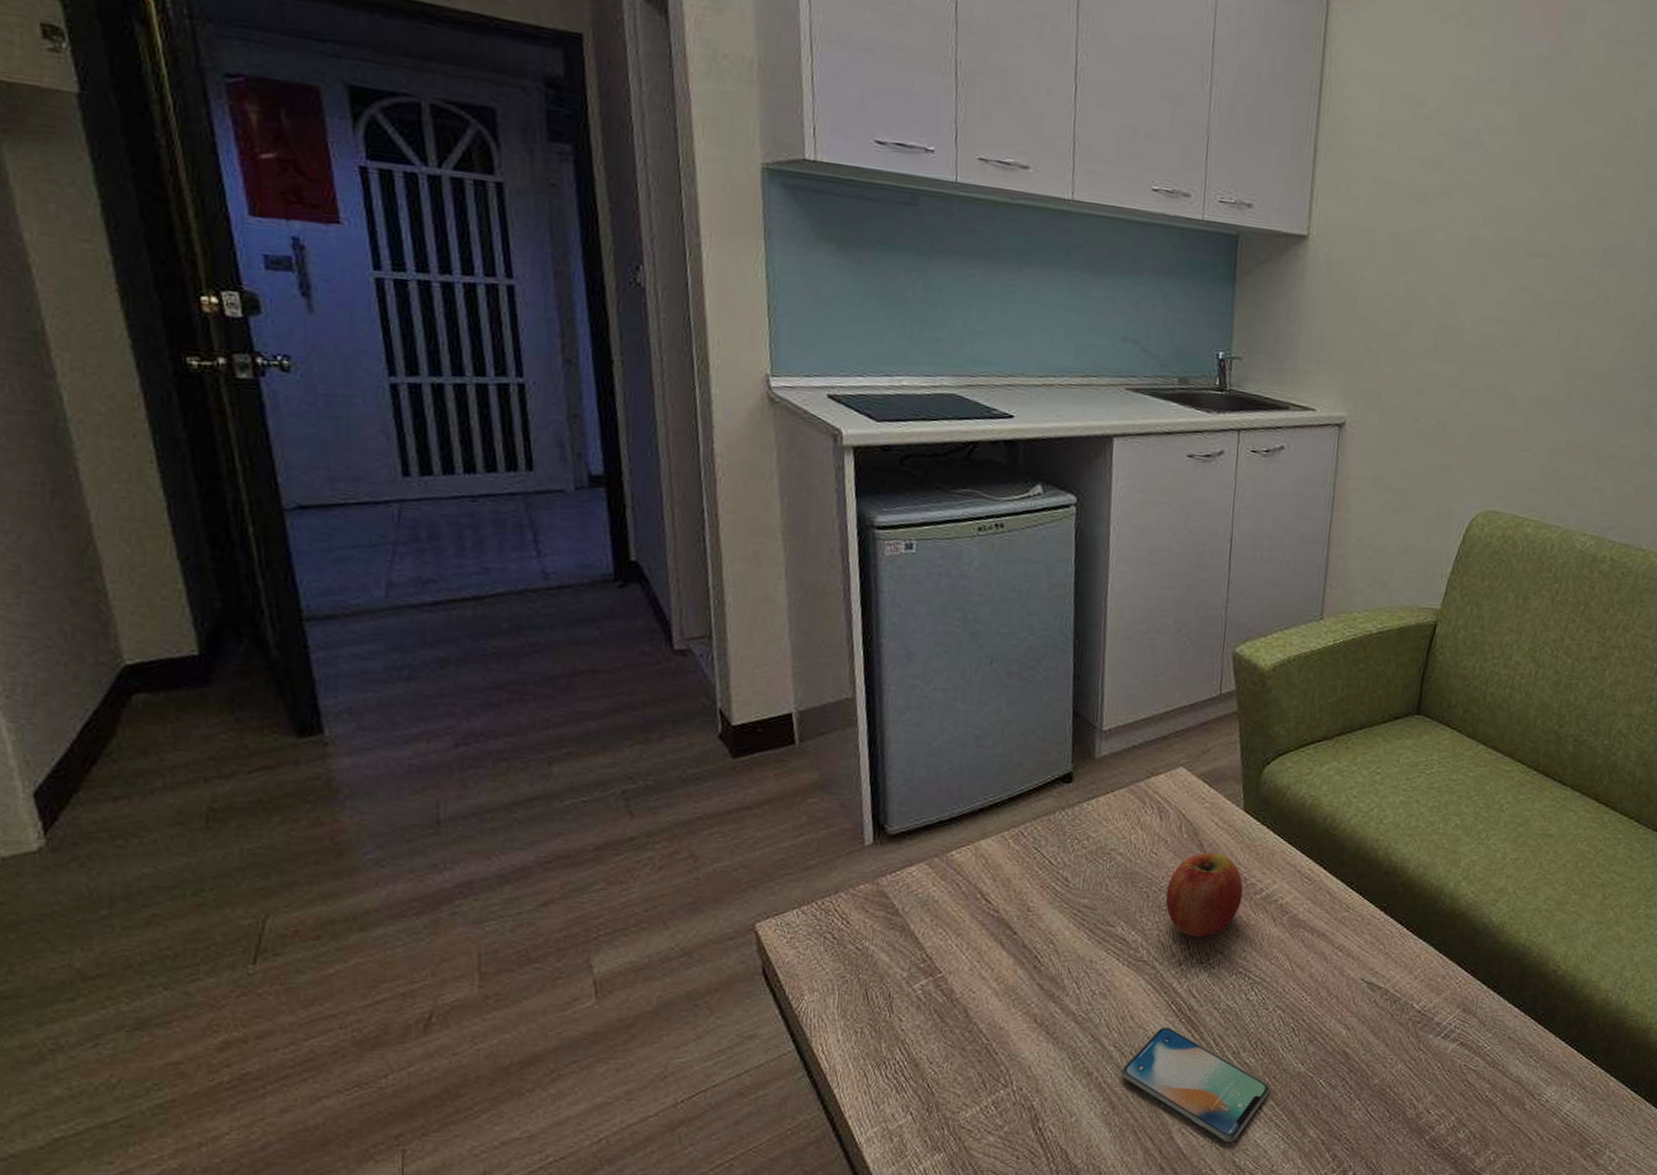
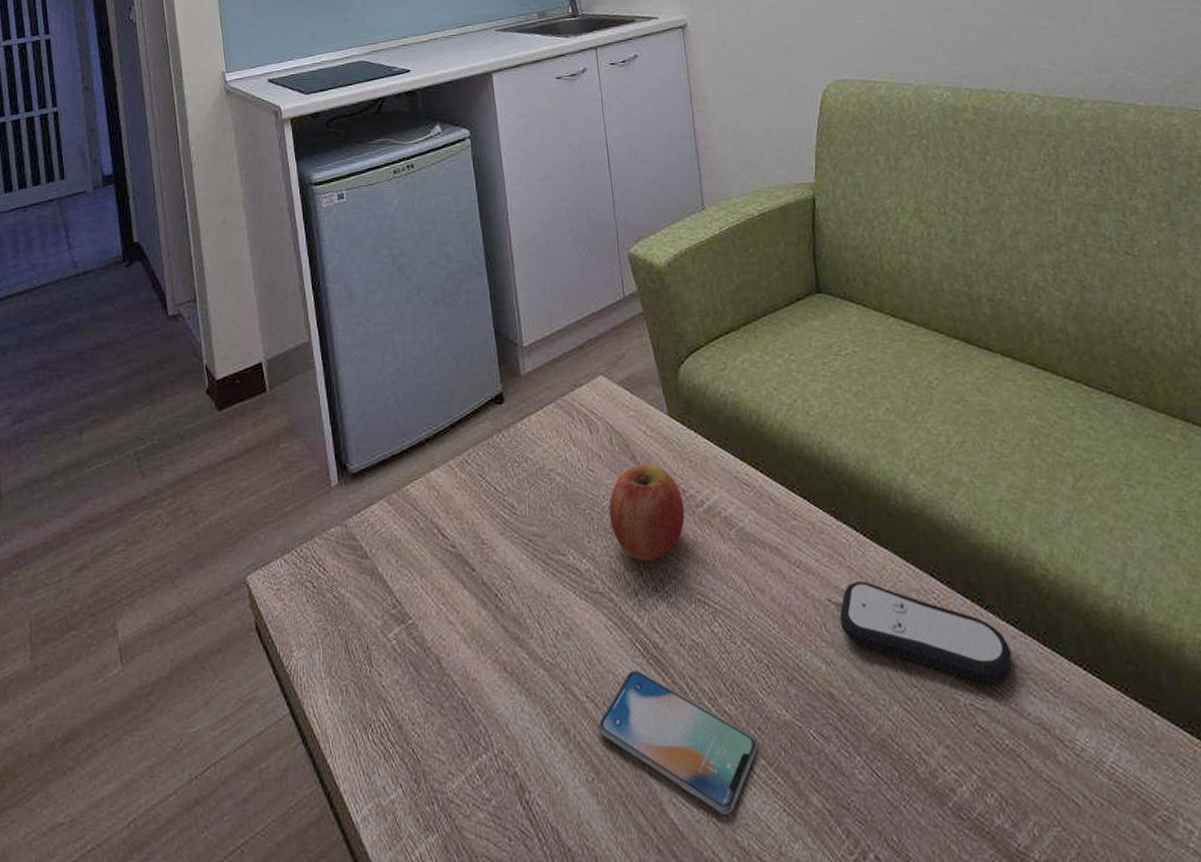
remote control: none [1367,966,1511,1051] -> present [839,581,1013,684]

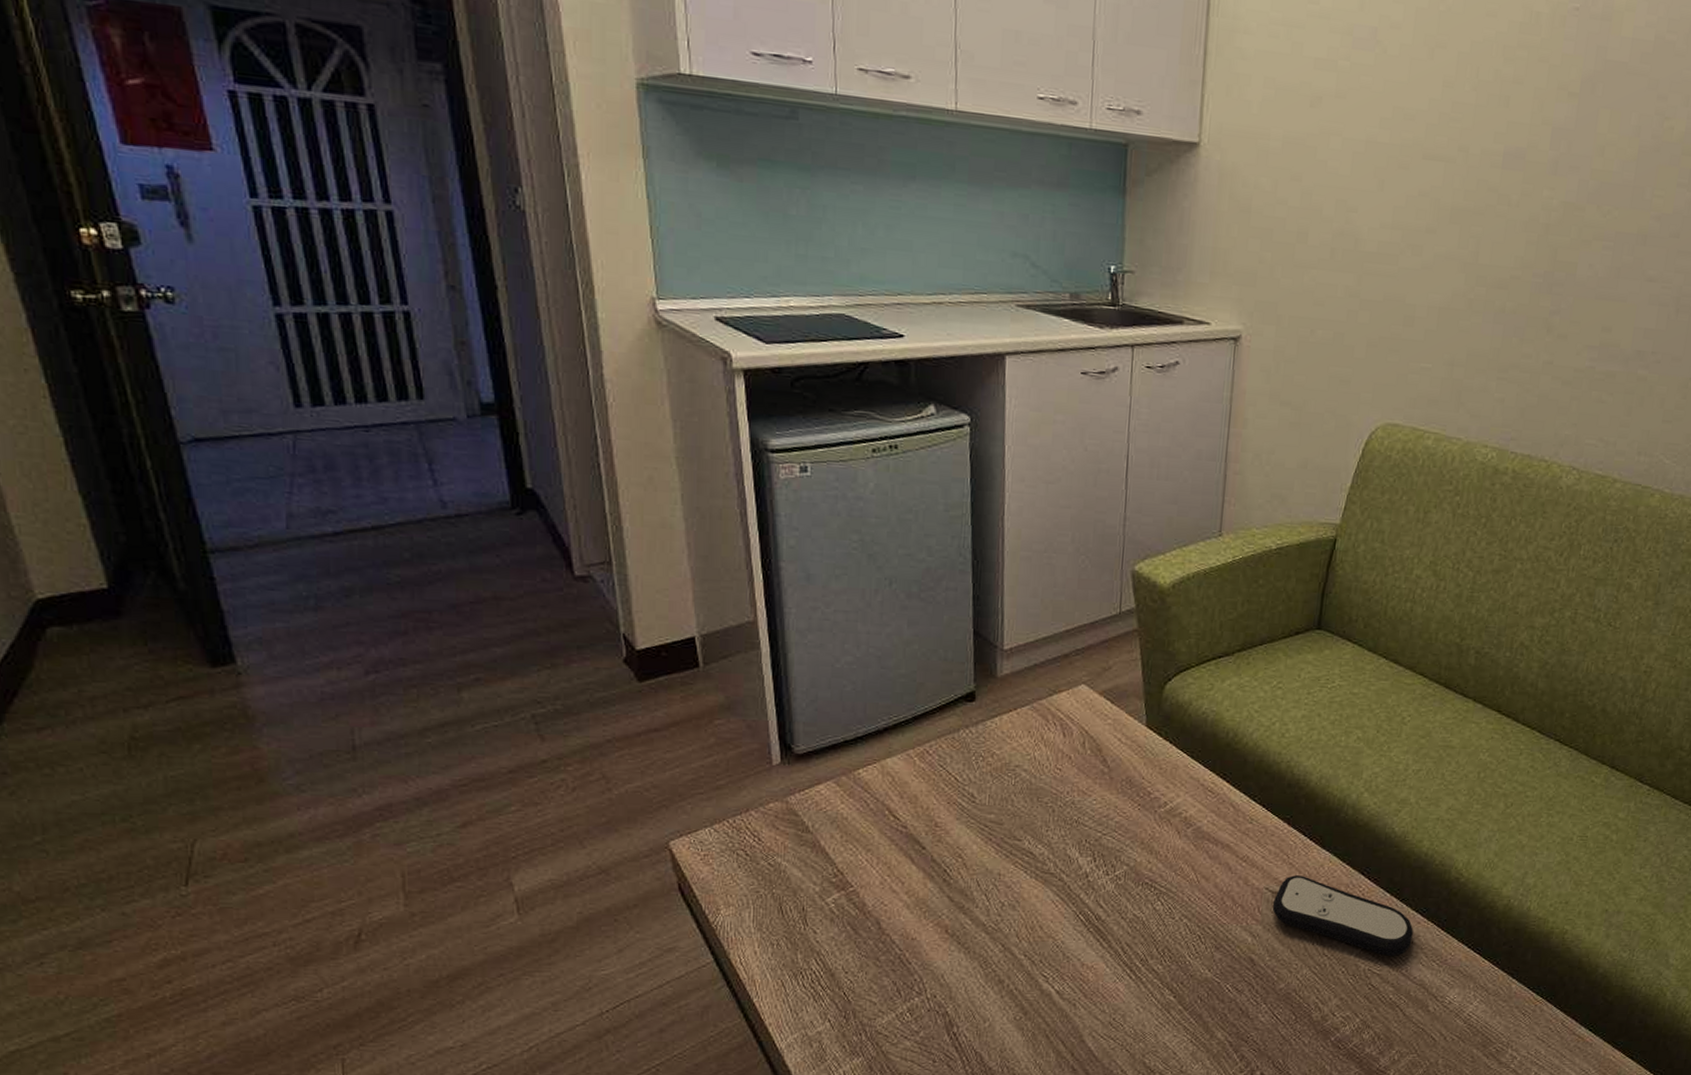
smartphone: present [598,669,758,814] -> none [1031,936,1178,1044]
fruit: present [608,464,685,562] -> none [1070,768,1148,851]

